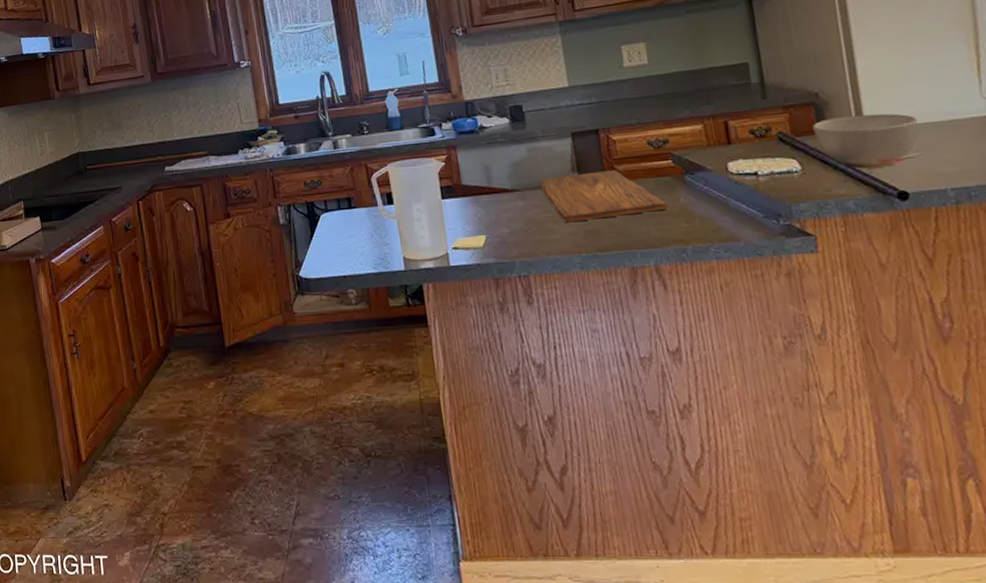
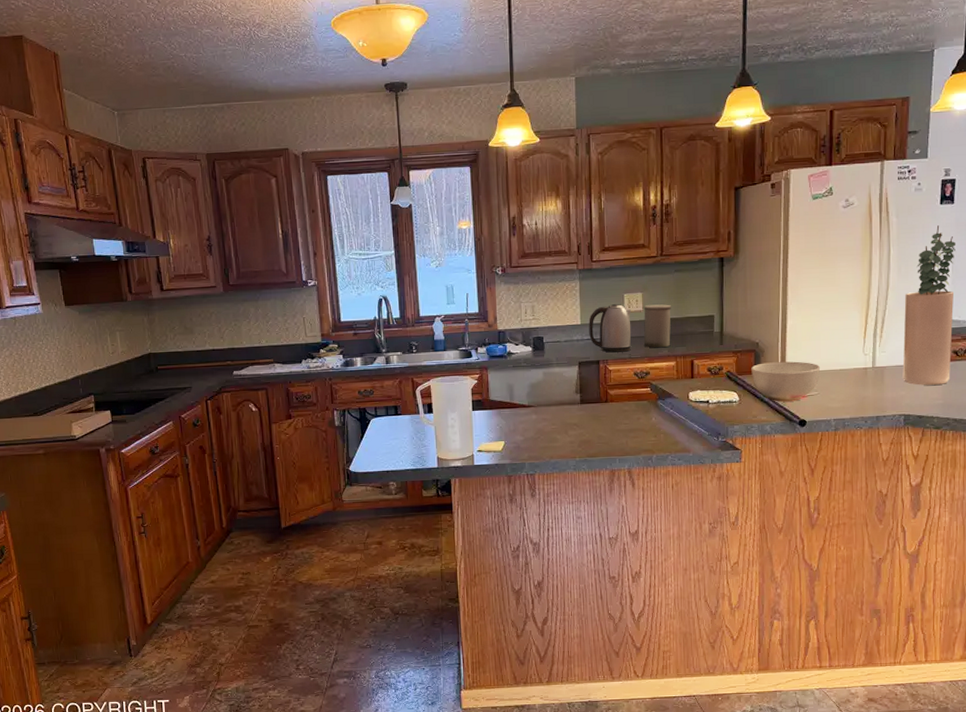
cutting board: present [539,170,668,223] -> none [550,394,642,434]
kettle: none [578,58,639,119] -> present [588,304,632,353]
canister: none [649,53,692,109] -> present [643,304,671,348]

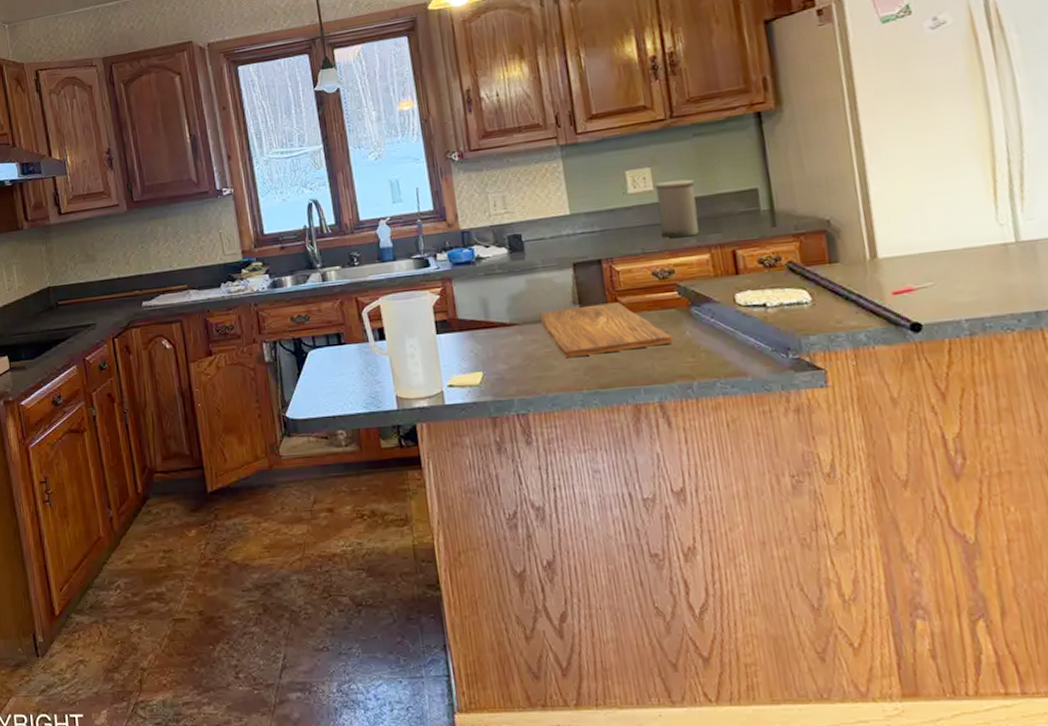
cutting board: none [550,394,642,434] -> present [539,302,673,359]
kettle: present [588,304,632,353] -> none [580,184,644,248]
bowl: present [750,361,821,402] -> none [822,241,932,300]

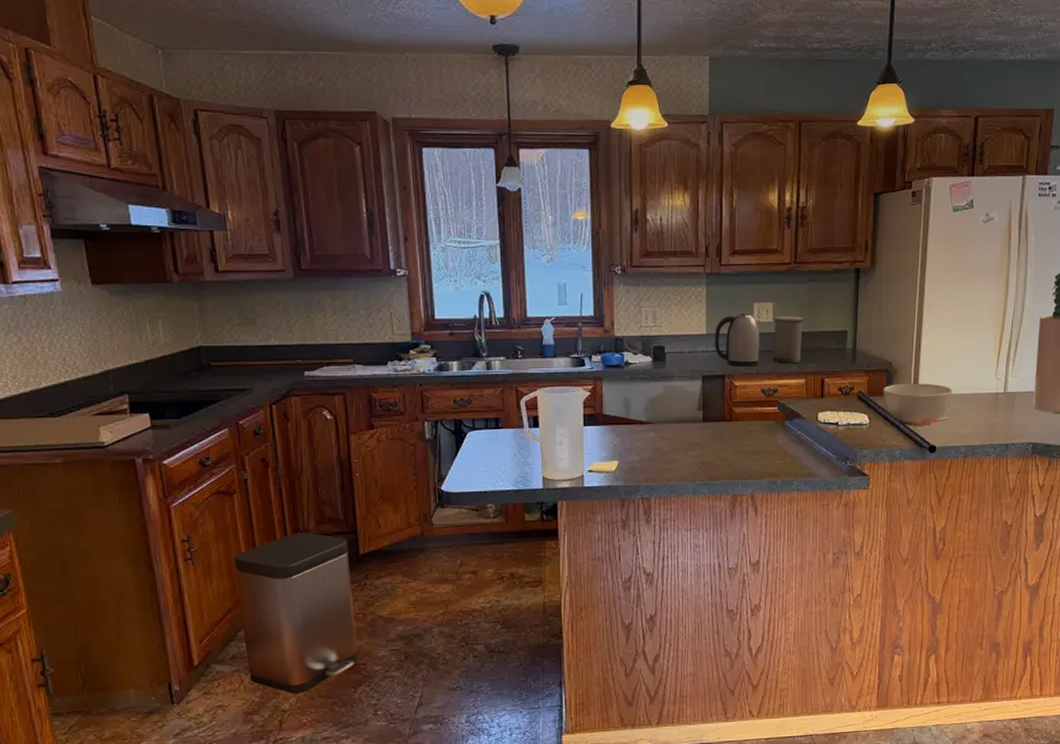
pedal bin: none [87,469,214,649] -> present [234,532,358,693]
cutting board: present [539,302,673,359] -> none [670,412,768,454]
kettle: none [580,184,644,248] -> present [715,314,760,367]
bowl: none [822,241,932,300] -> present [882,383,953,426]

